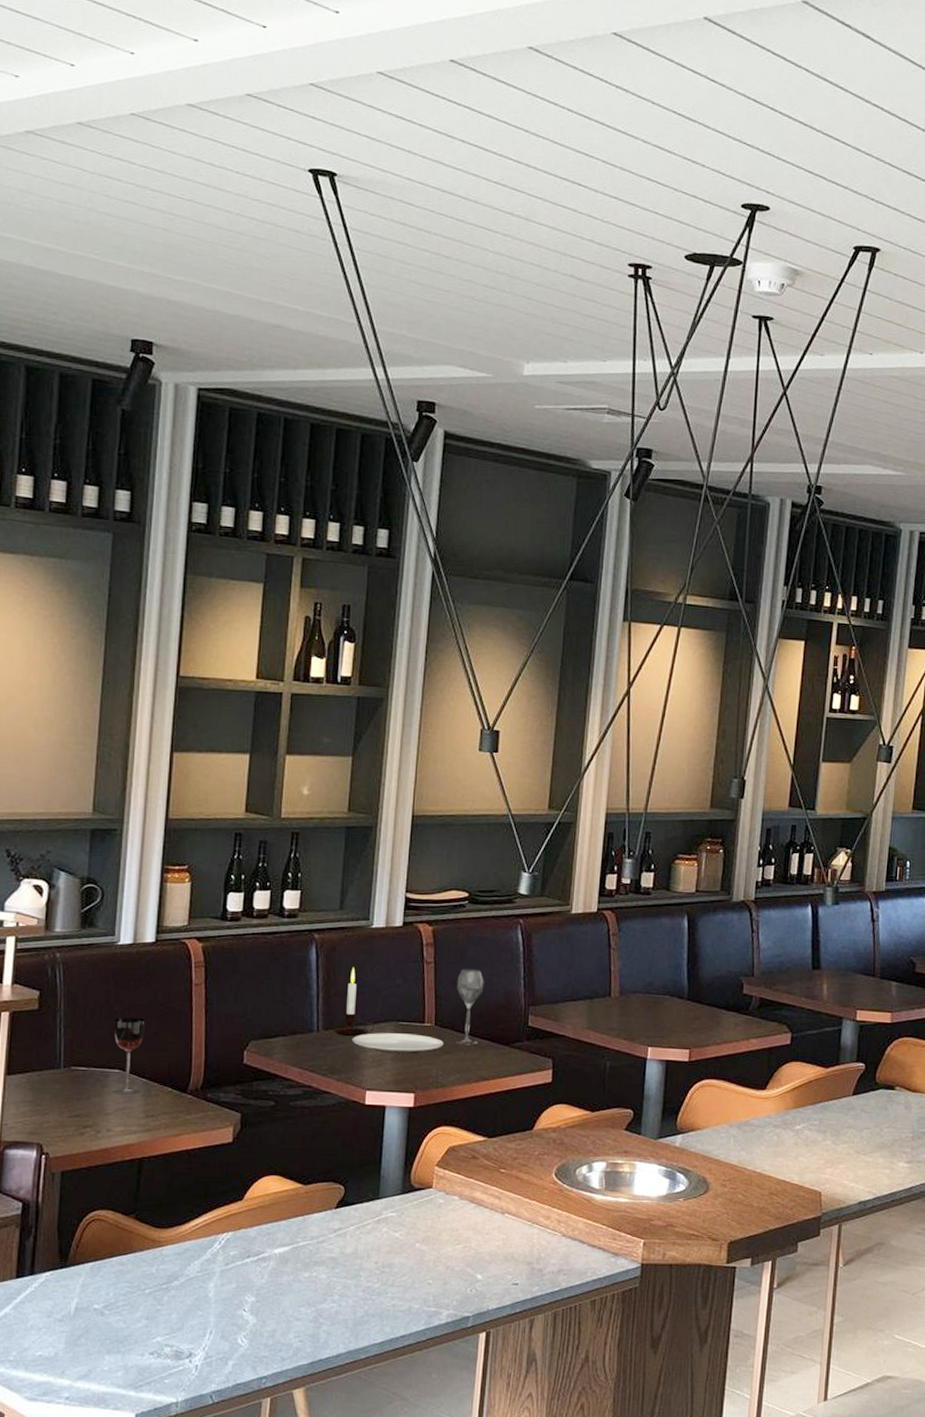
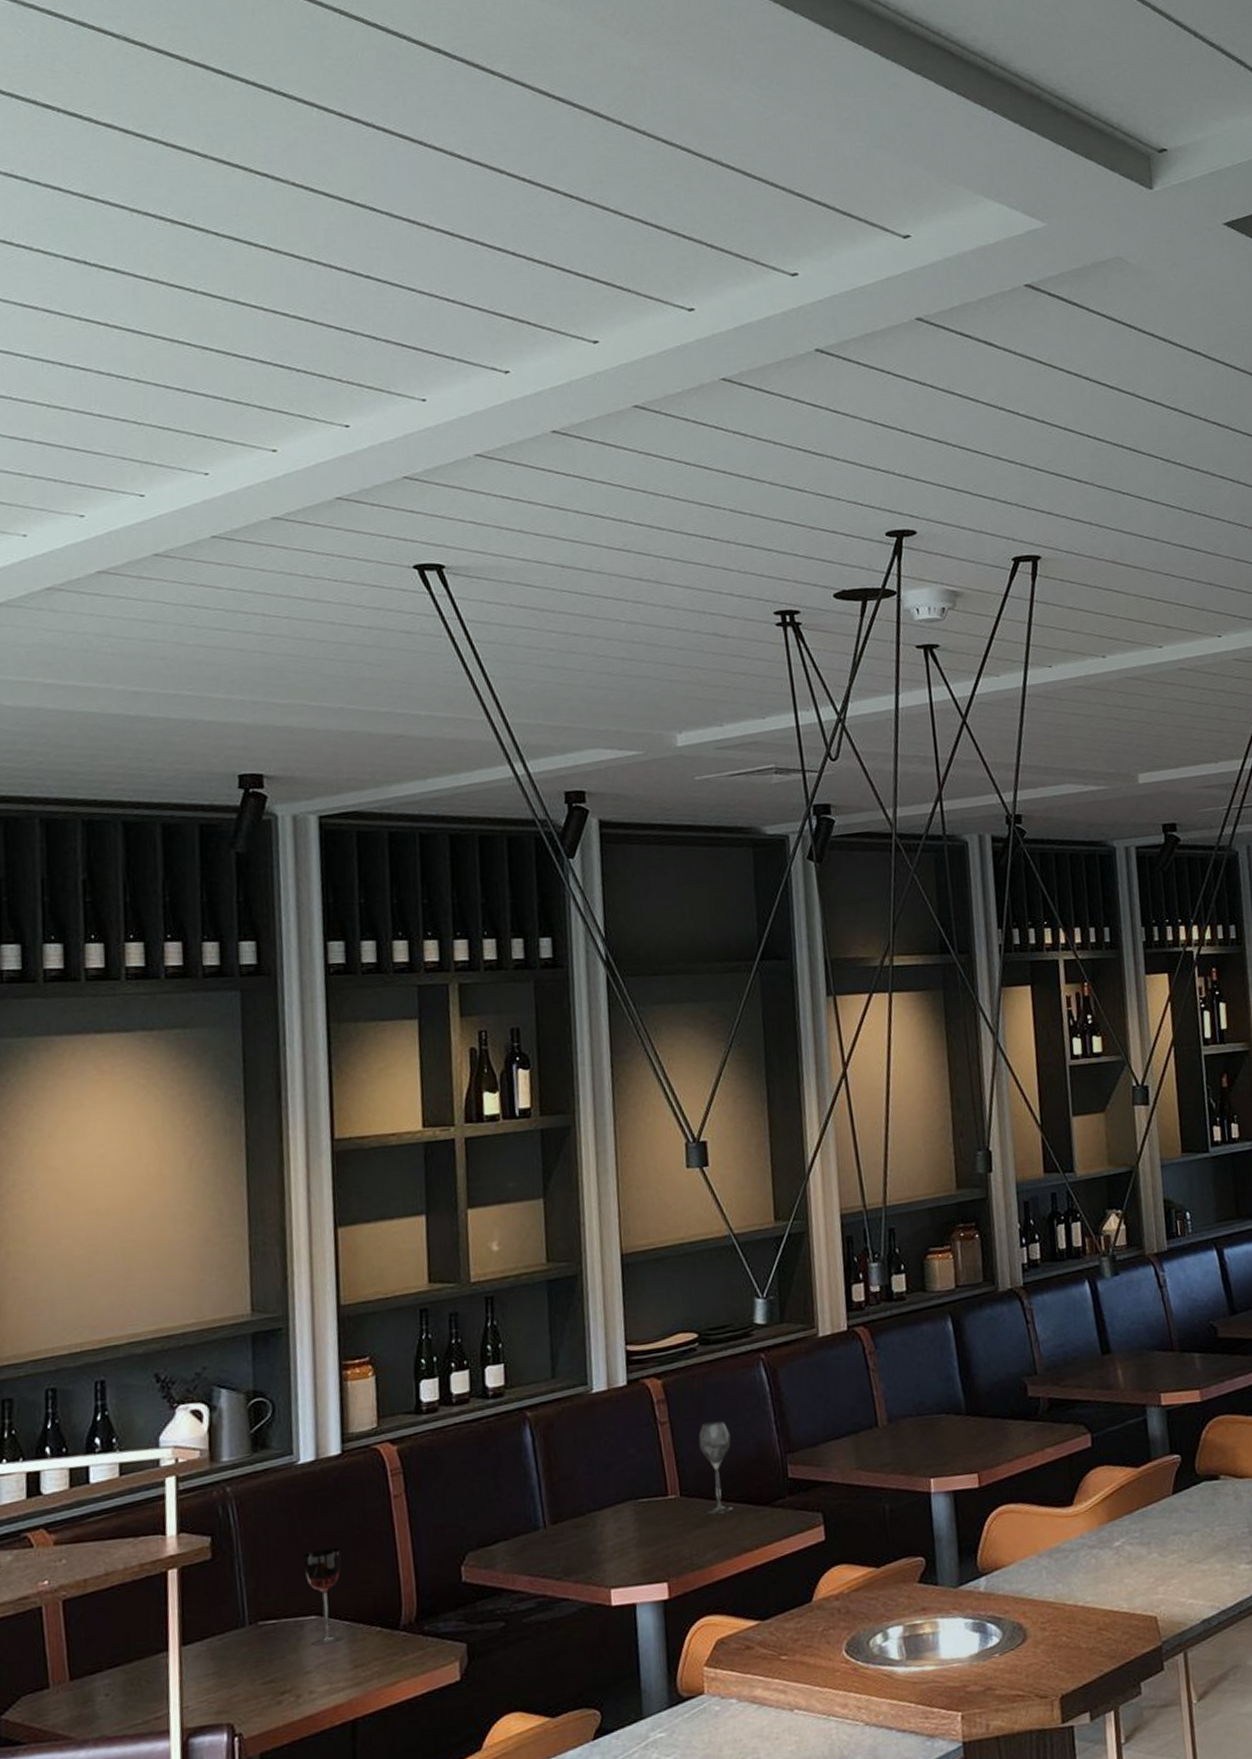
candle: present [333,967,374,1037] -> none [562,1443,610,1528]
plate: present [352,1033,444,1054] -> none [586,1510,694,1539]

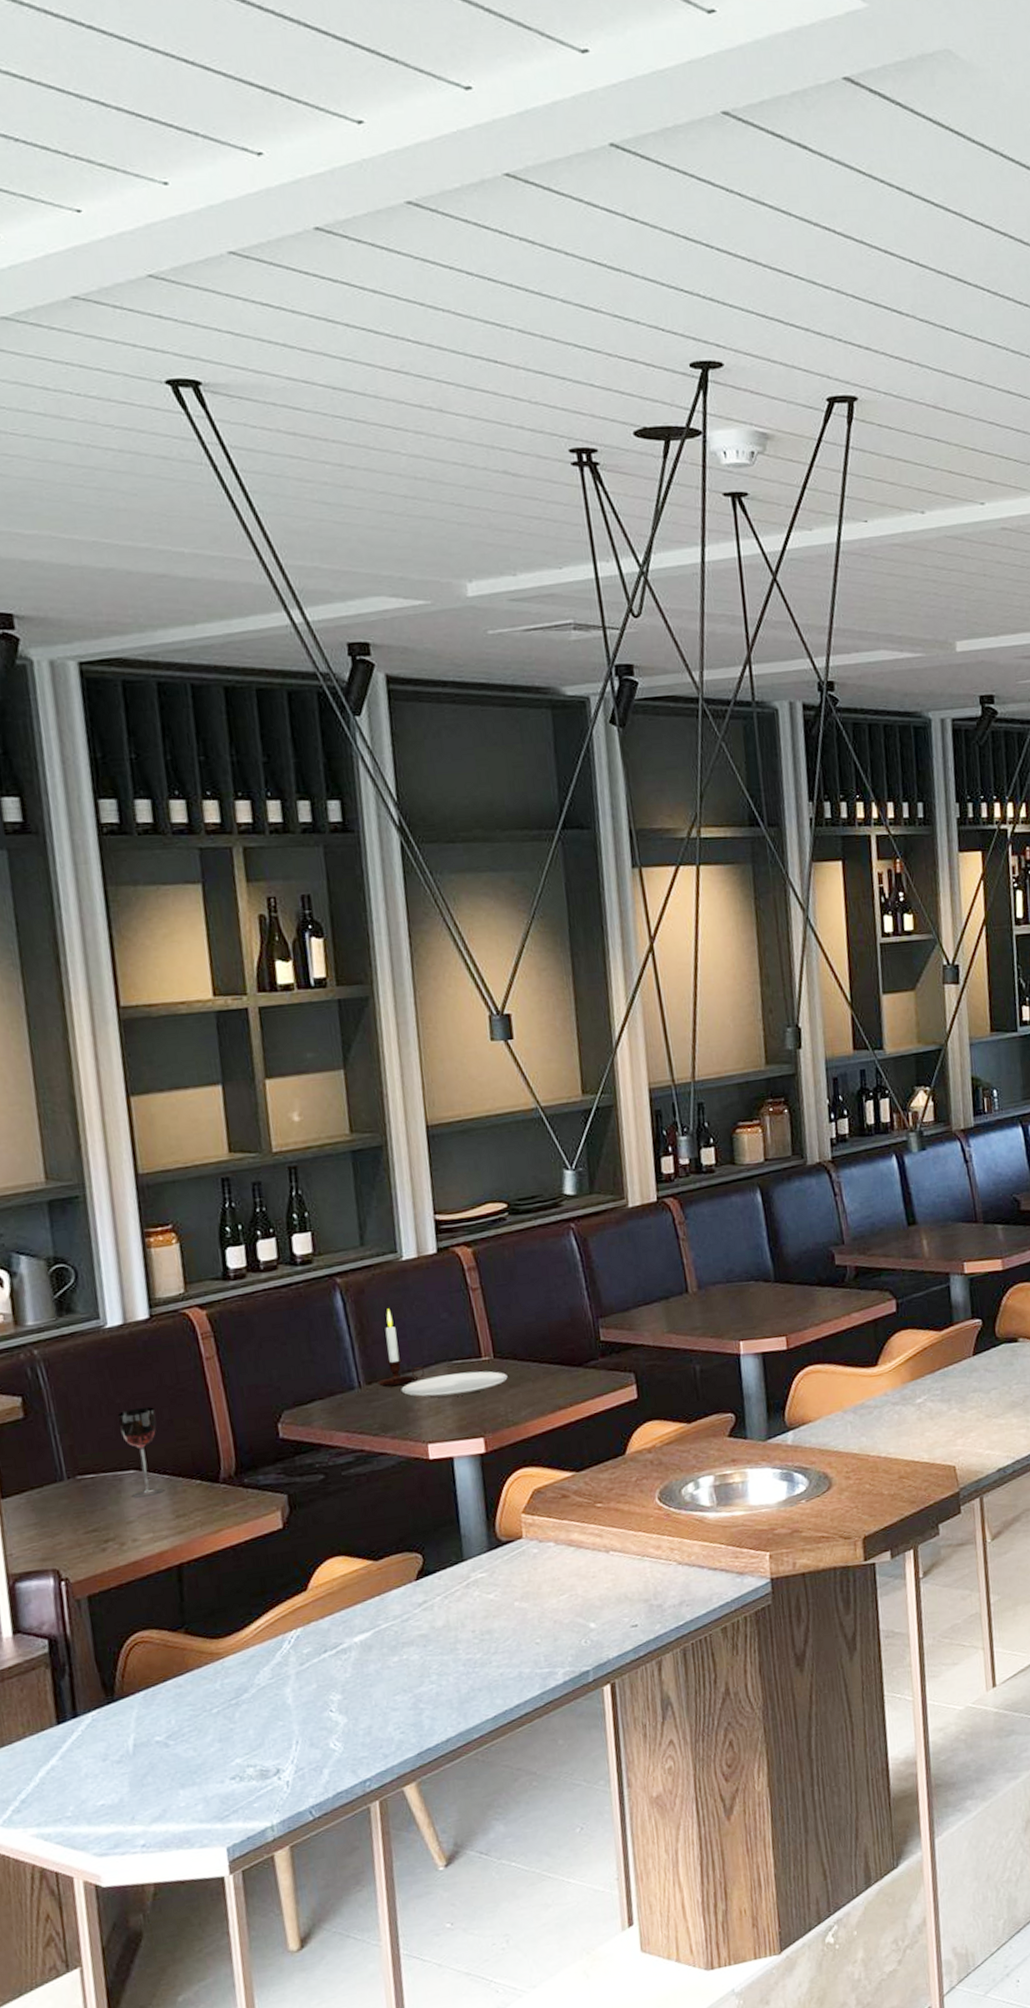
candle: none [562,1443,610,1528] -> present [377,1308,424,1388]
plate: none [586,1510,694,1539] -> present [401,1371,508,1398]
wineglass: present [698,1420,735,1515] -> none [510,1287,548,1376]

